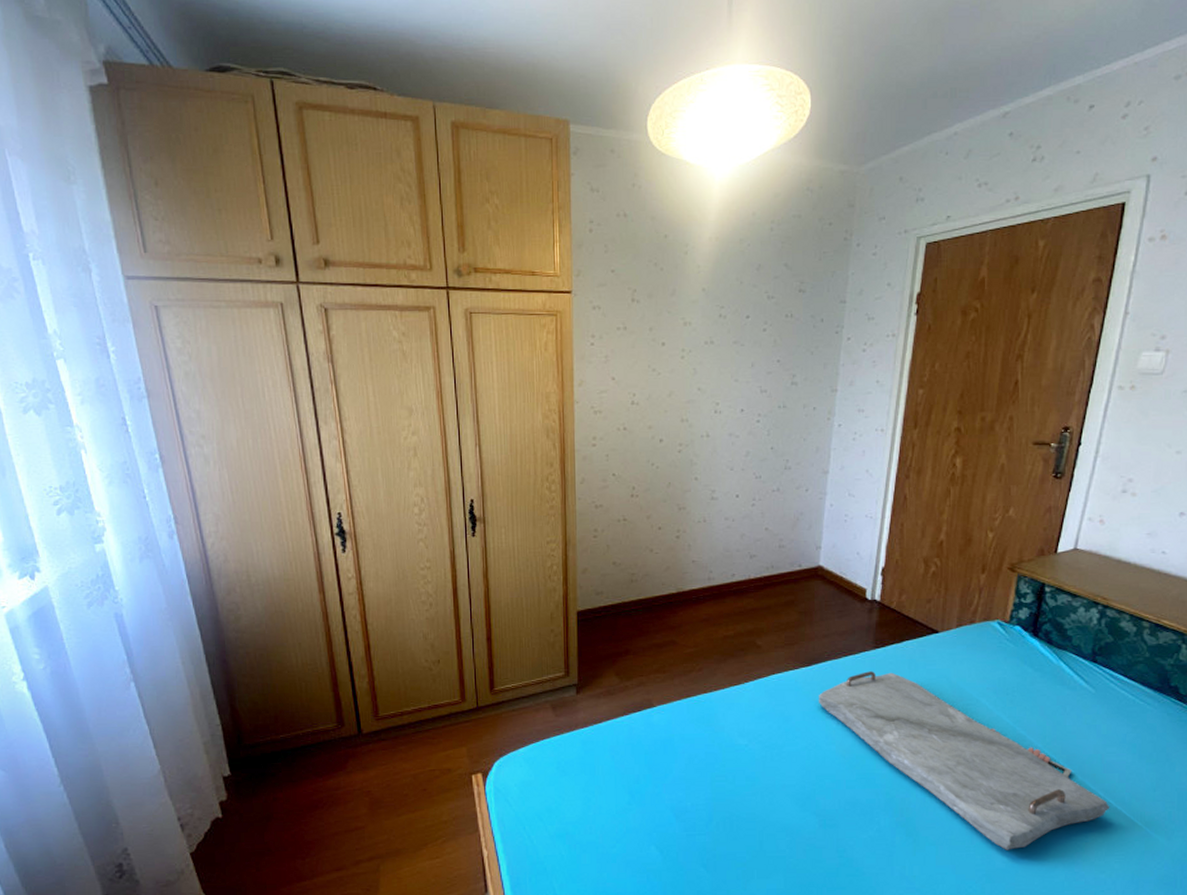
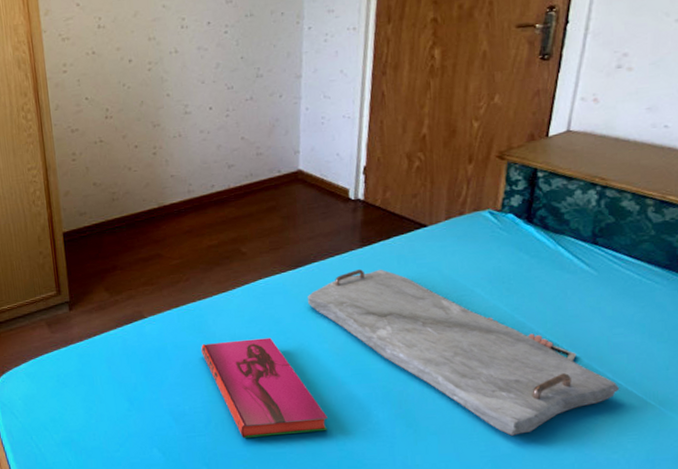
hardback book: none [708,735,830,841] -> present [201,337,328,439]

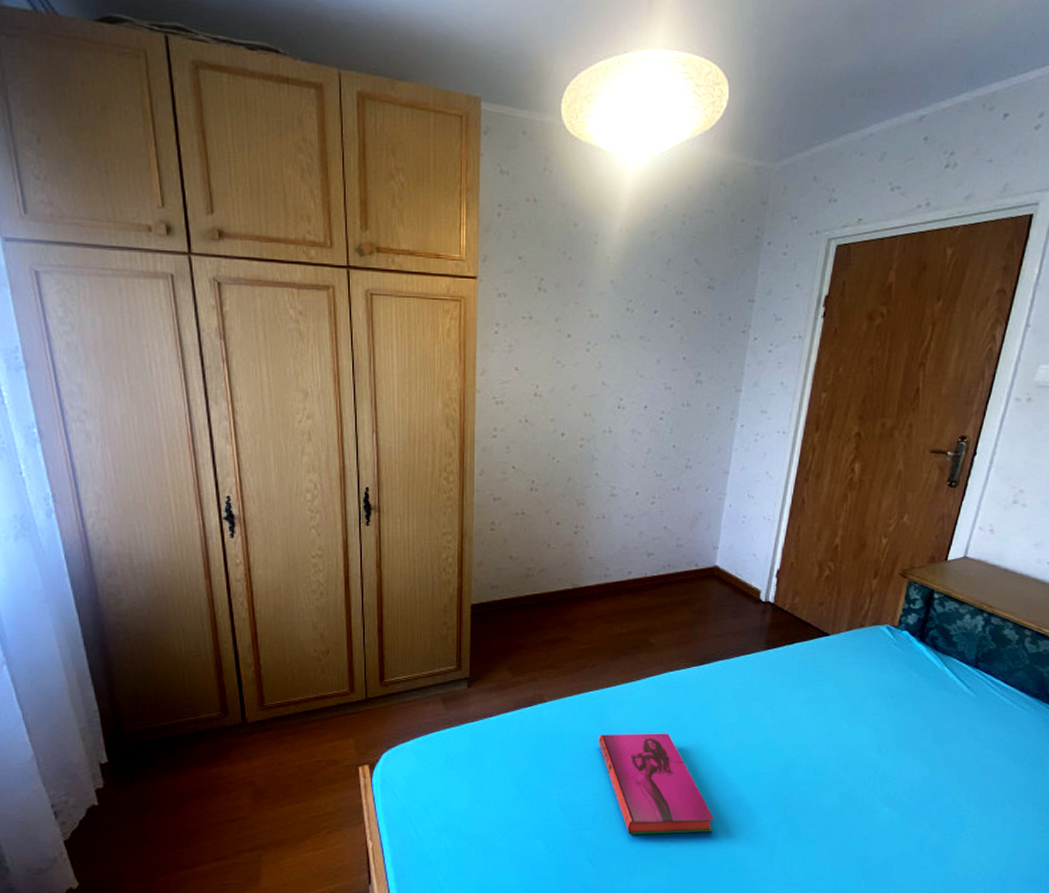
serving tray: present [307,269,620,436] -> none [708,672,984,848]

